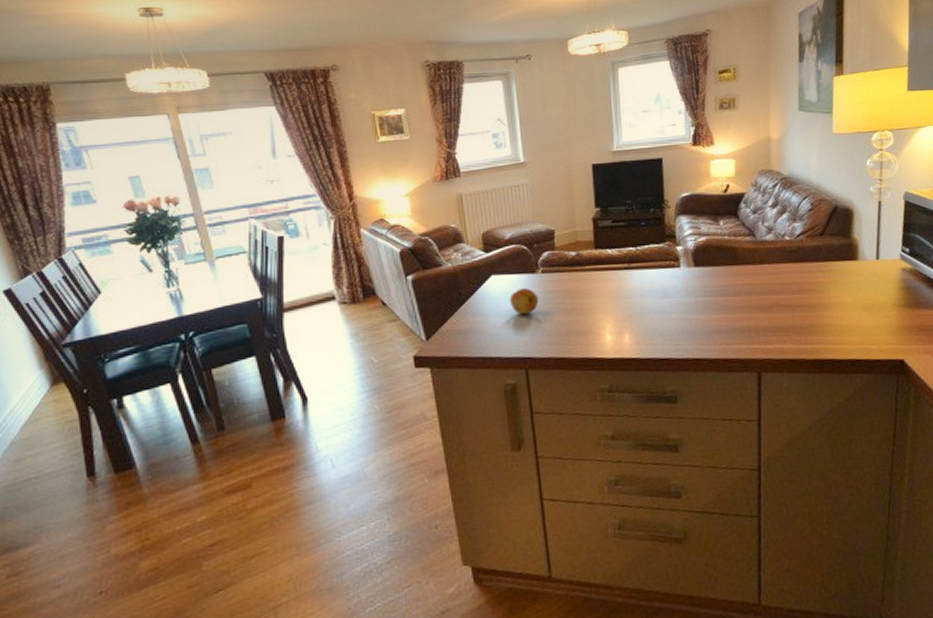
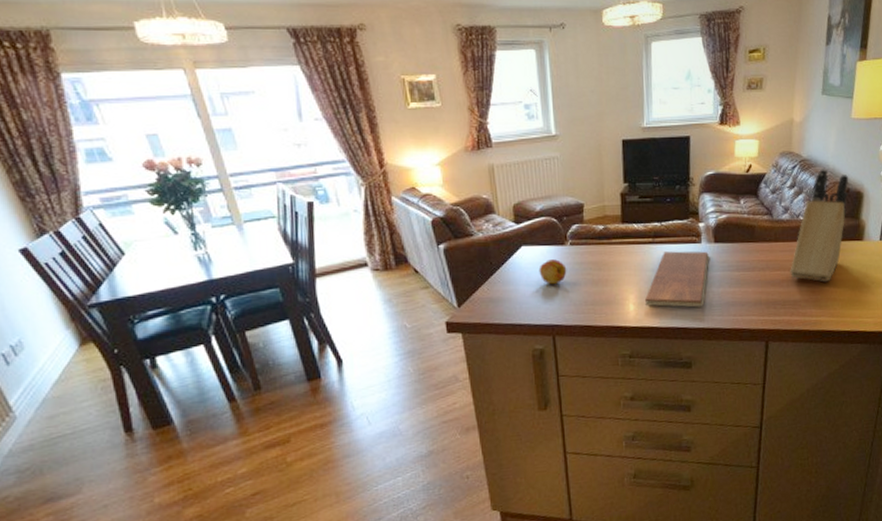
chopping board: none [622,276,690,336] -> present [644,251,709,308]
knife block: none [779,186,837,306] -> present [790,169,849,282]

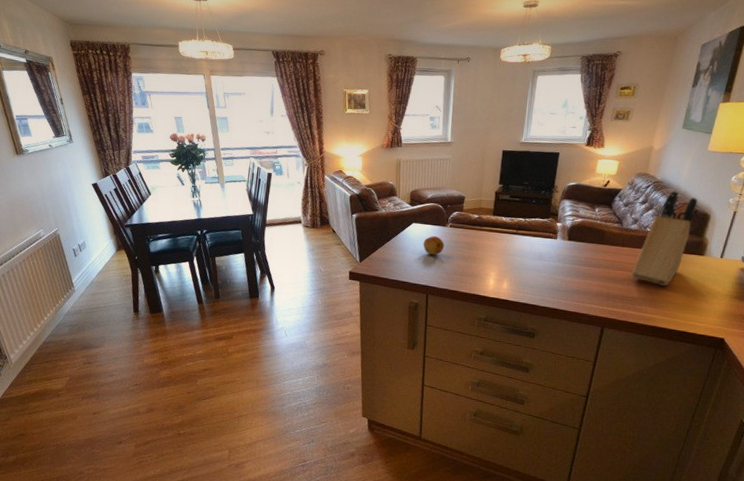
chopping board: present [644,251,709,308] -> none [502,242,562,290]

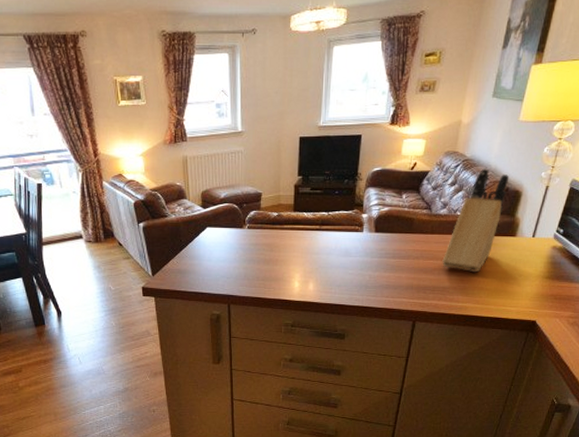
fruit: present [423,236,445,256] -> none [220,240,244,262]

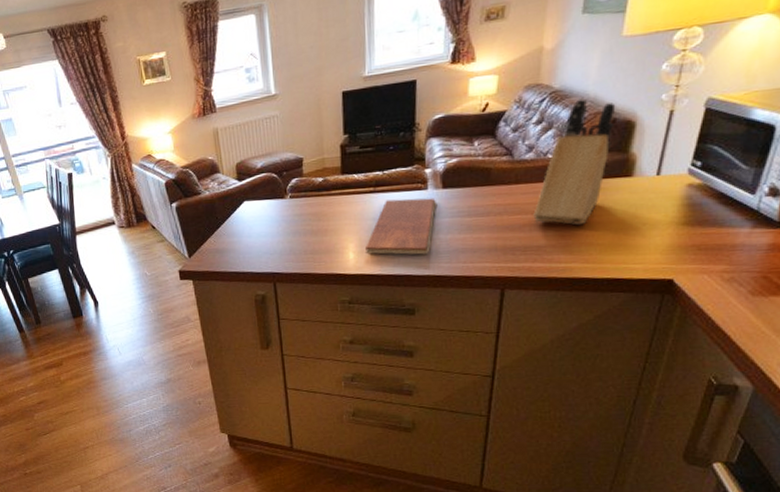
chopping board: none [308,238,369,288] -> present [364,197,436,255]

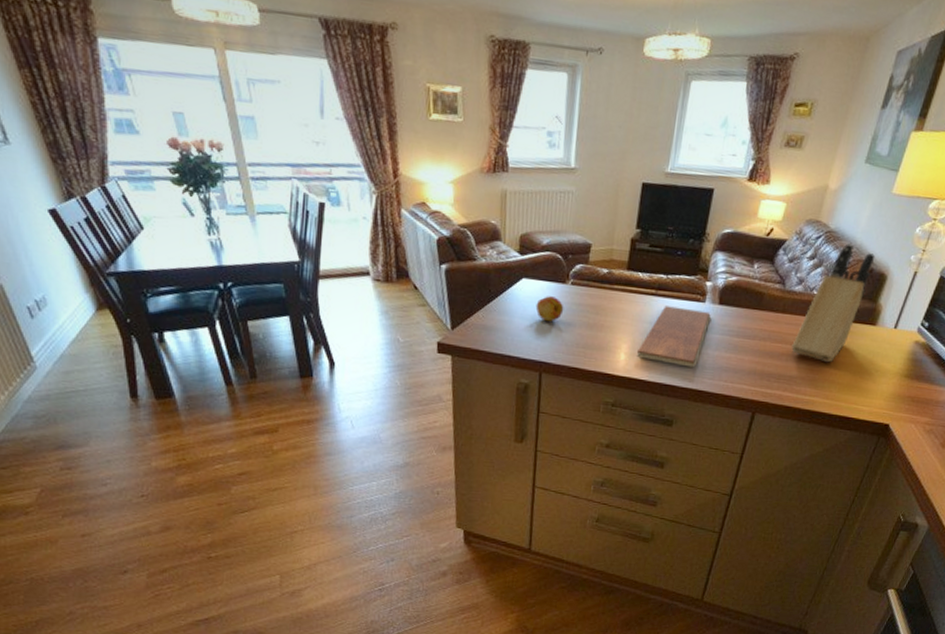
fruit: none [260,212,287,236] -> present [535,296,564,322]

